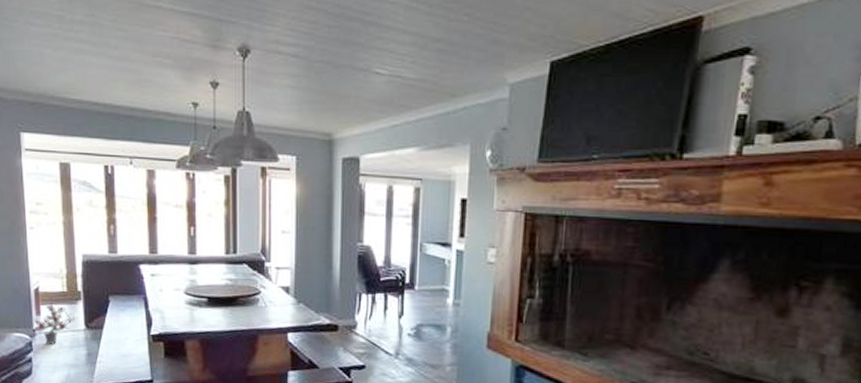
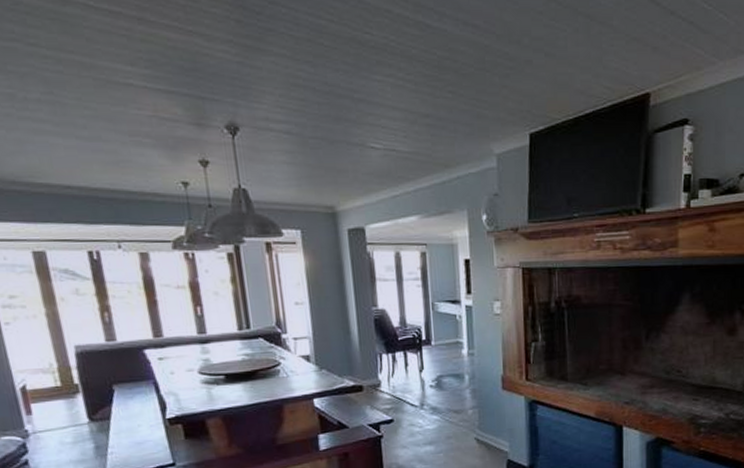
potted plant: present [28,298,76,344] -> none [18,394,76,443]

